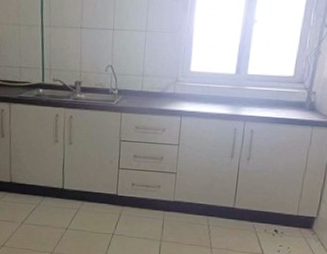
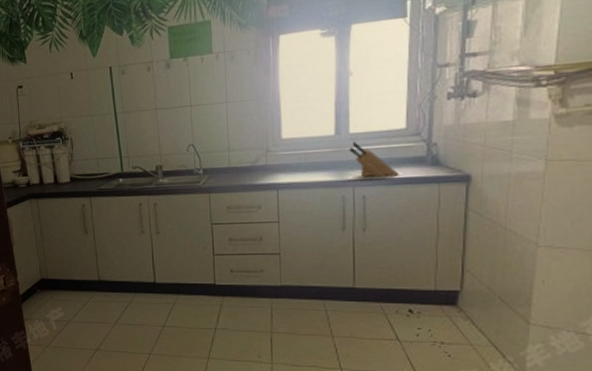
knife block: none [245,82,283,116] -> present [349,142,399,177]

